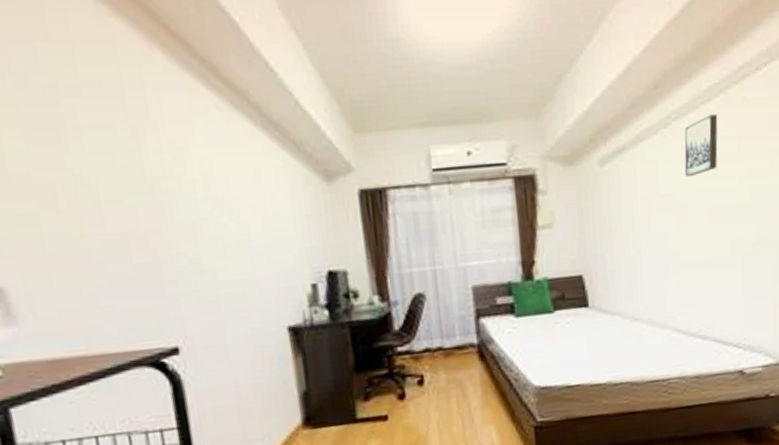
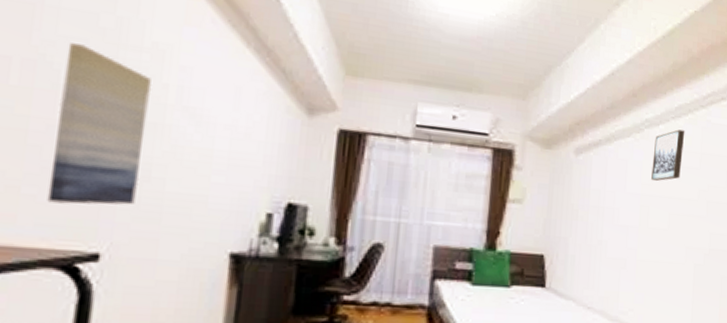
wall art: none [97,158,195,310] -> present [47,43,152,205]

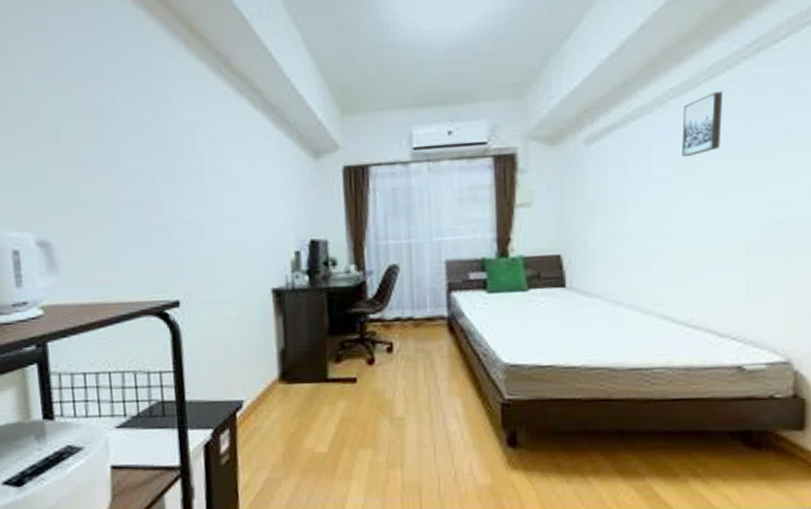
wall art: present [47,43,152,205] -> none [127,137,196,266]

